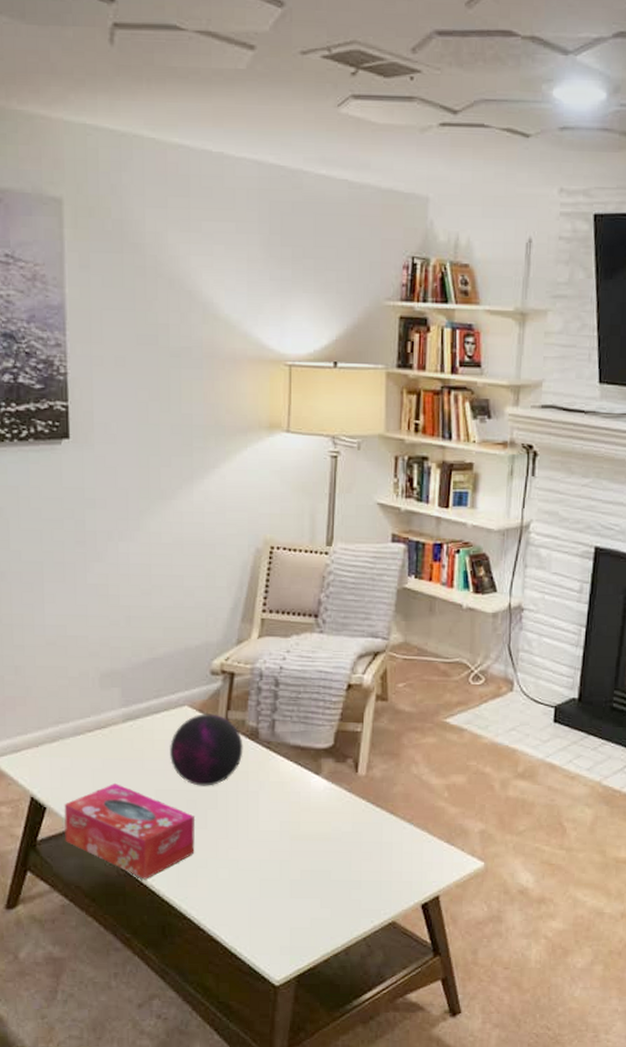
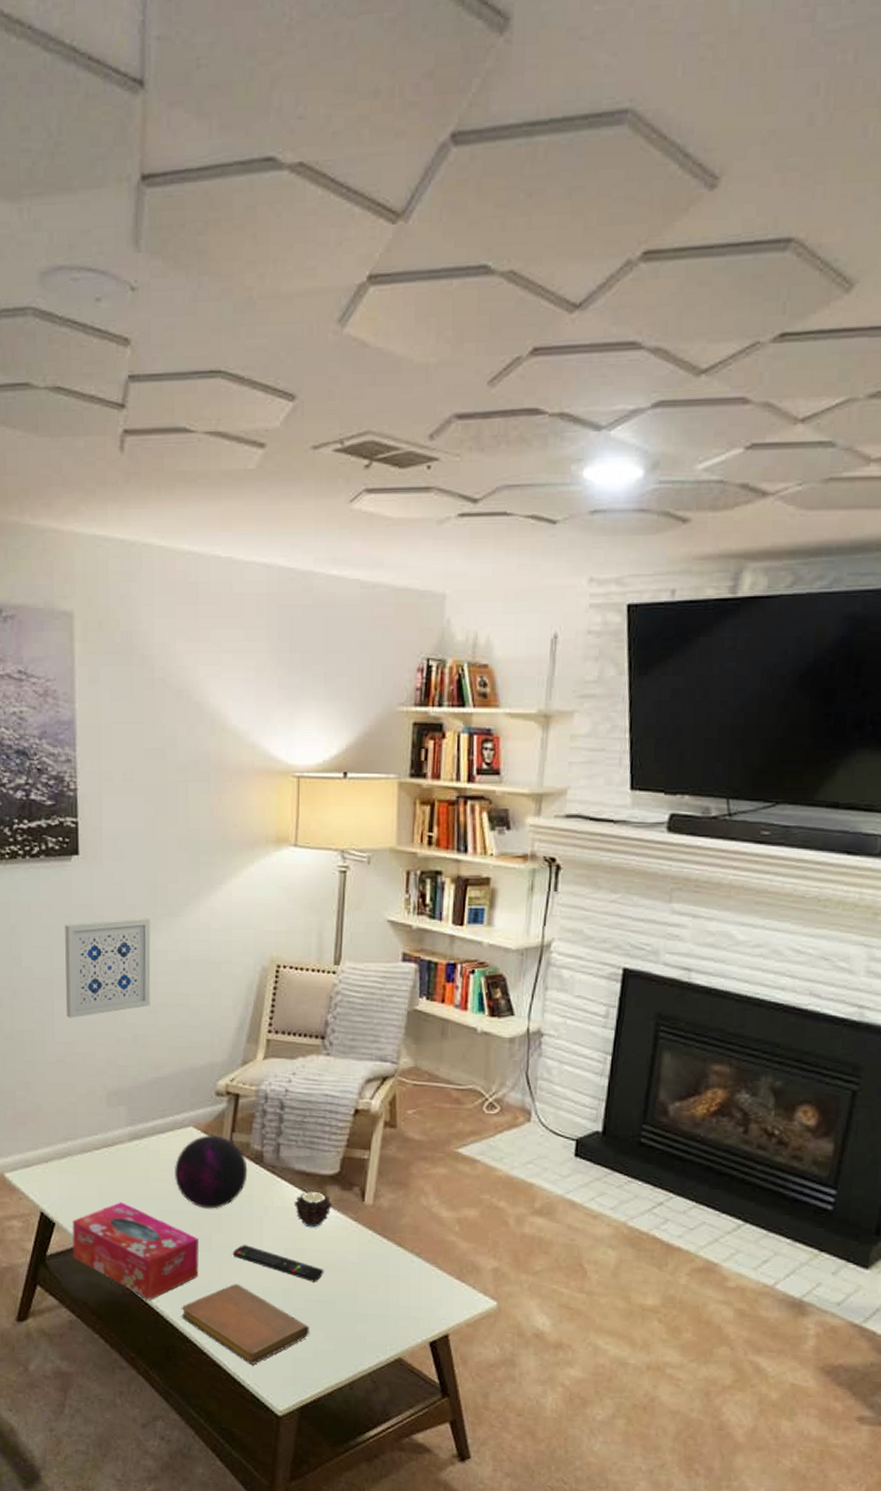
wall art: none [55,501,144,601] -> present [65,917,151,1018]
notebook: none [177,859,305,937] -> present [181,1284,309,1365]
remote control: none [228,820,320,853] -> present [232,1245,324,1282]
candle: none [289,764,327,800] -> present [294,1191,332,1228]

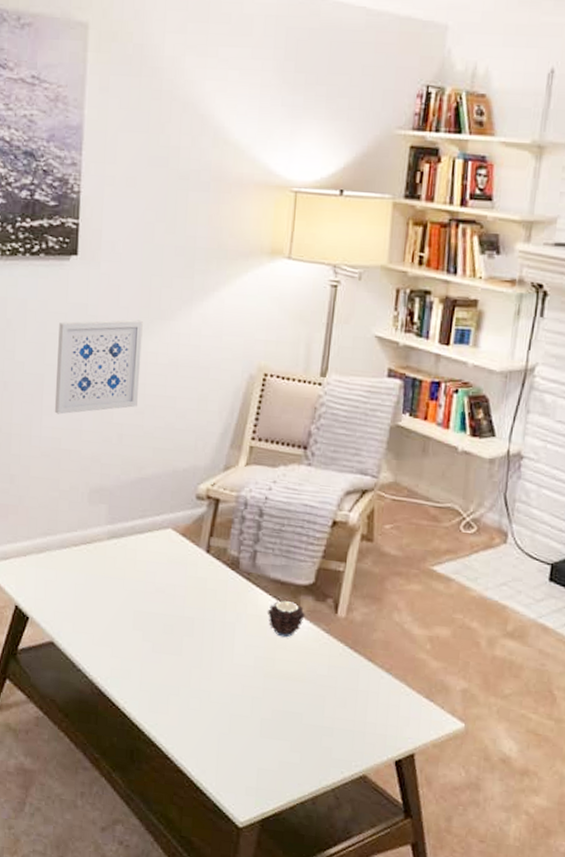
tissue box: present [72,1202,199,1300] -> none [44,600,170,701]
decorative orb: present [175,1135,248,1209] -> none [150,538,223,613]
notebook: present [181,1284,309,1365] -> none [148,689,275,773]
remote control: present [232,1245,324,1282] -> none [202,650,294,693]

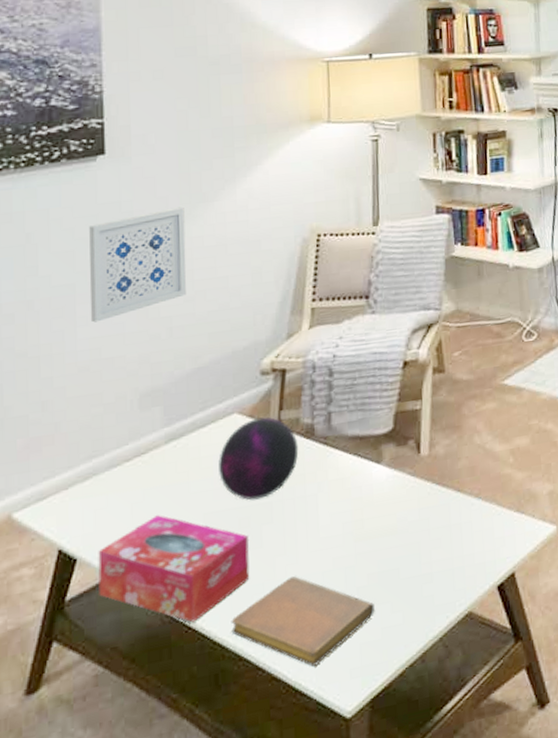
tissue box: none [44,600,170,701] -> present [98,515,250,623]
notebook: none [148,689,275,773] -> present [231,576,374,667]
decorative orb: none [150,538,223,613] -> present [219,417,299,501]
candle: present [267,600,305,638] -> none [349,454,388,494]

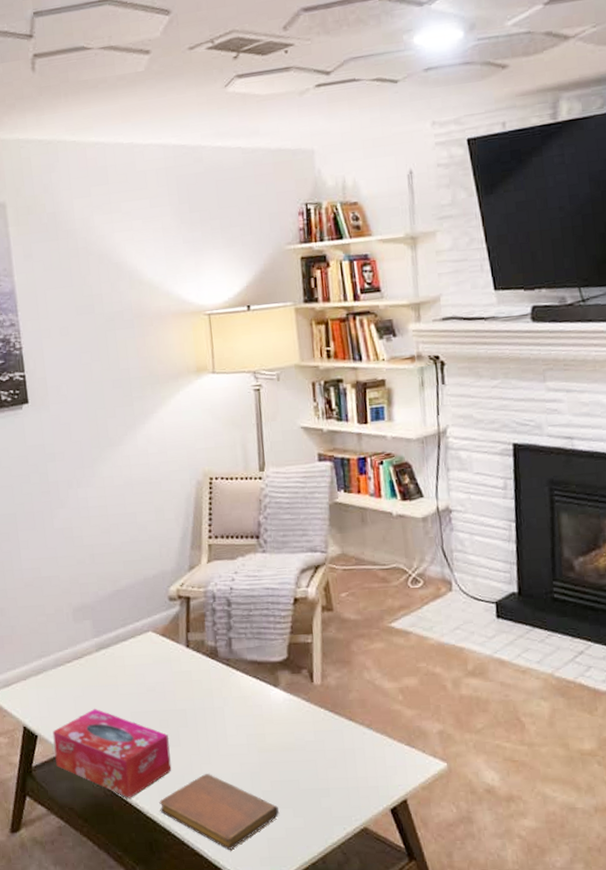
wall art: present [89,207,187,323] -> none [22,450,103,547]
decorative orb: present [219,417,299,501] -> none [139,637,206,706]

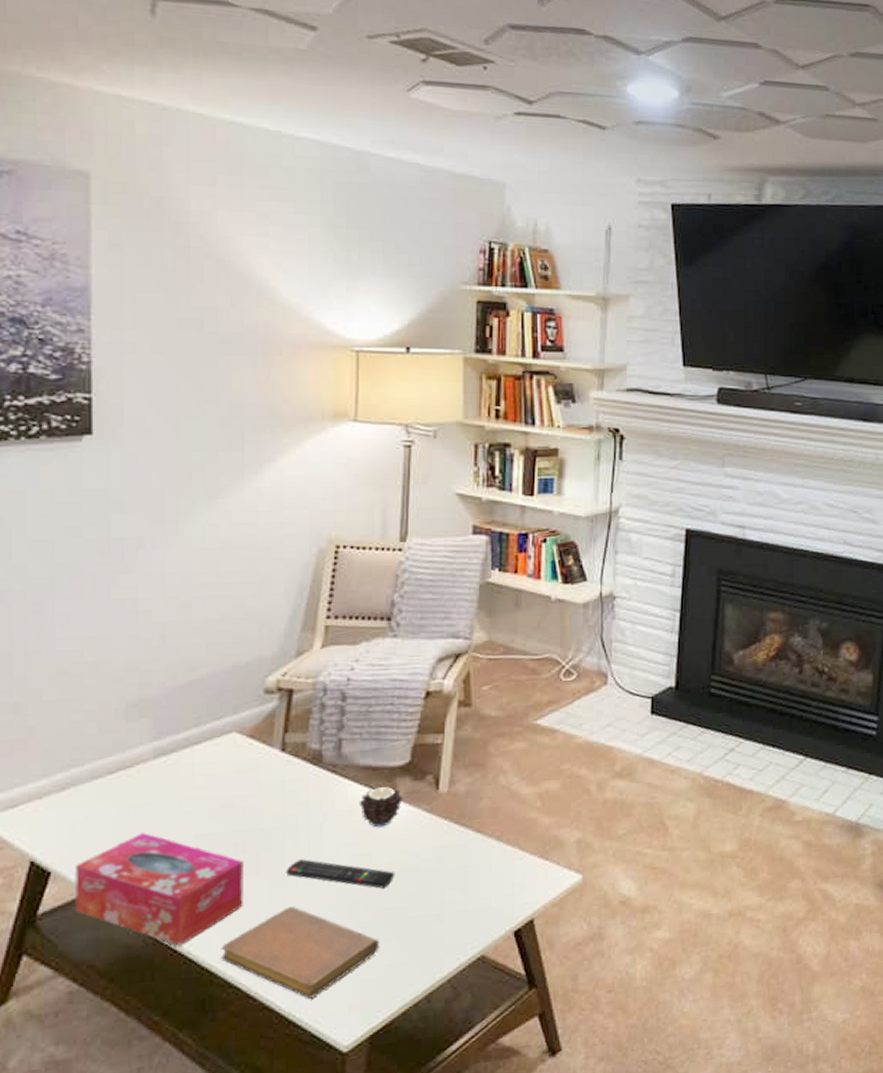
remote control: none [200,736,285,764] -> present [285,859,395,889]
candle: none [250,678,285,713] -> present [358,786,403,828]

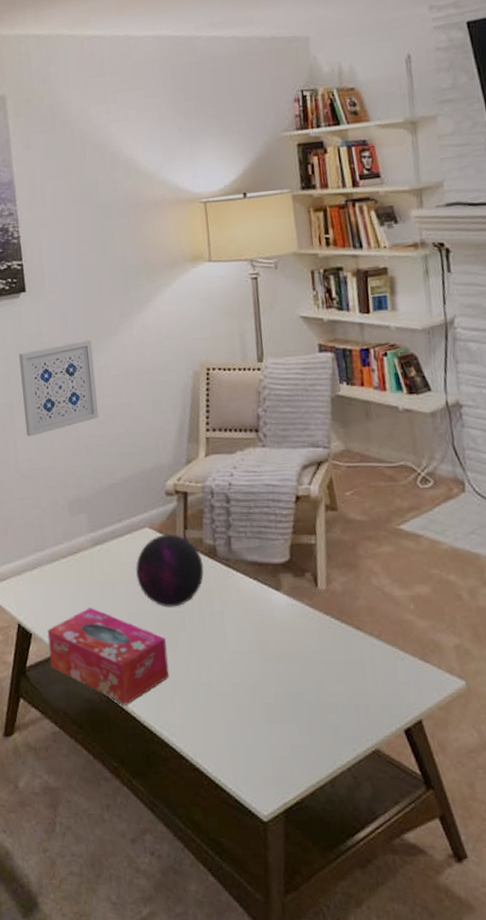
wall art: none [71,501,184,622] -> present [19,339,99,437]
decorative orb: none [213,738,304,825] -> present [136,534,204,607]
notebook: present [221,906,379,999] -> none [156,682,283,767]
remote control: present [285,859,395,889] -> none [198,641,289,674]
candle: present [358,786,403,828] -> none [250,580,288,618]

